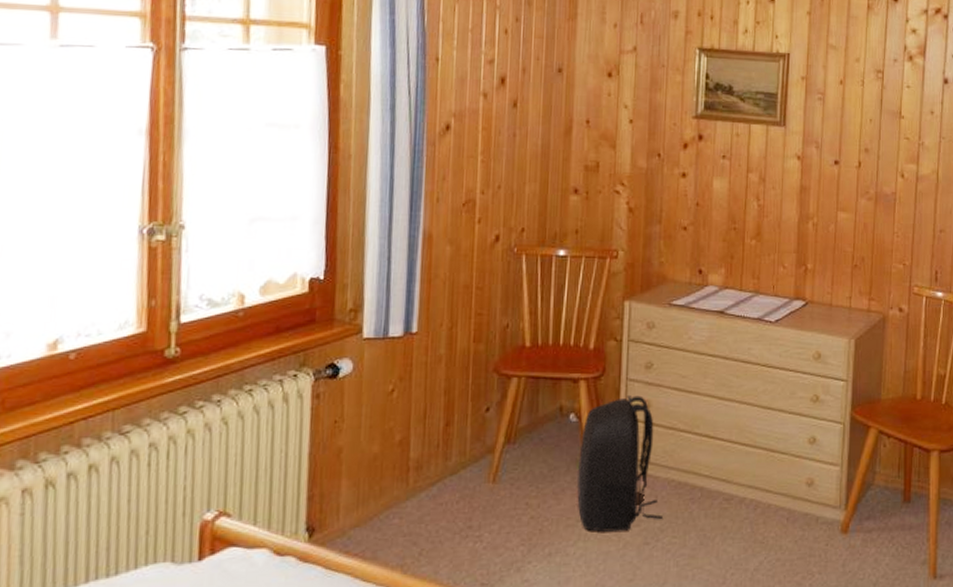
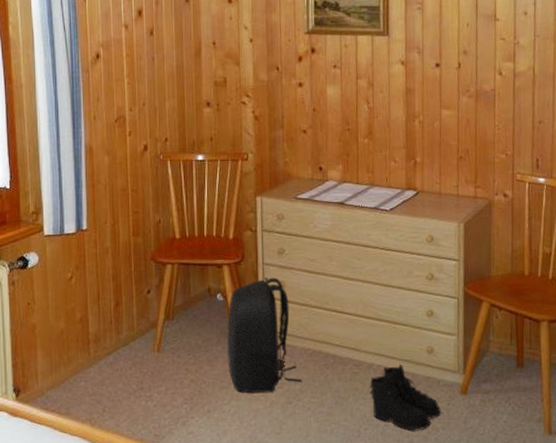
boots: none [739,499,819,575] -> present [369,364,442,430]

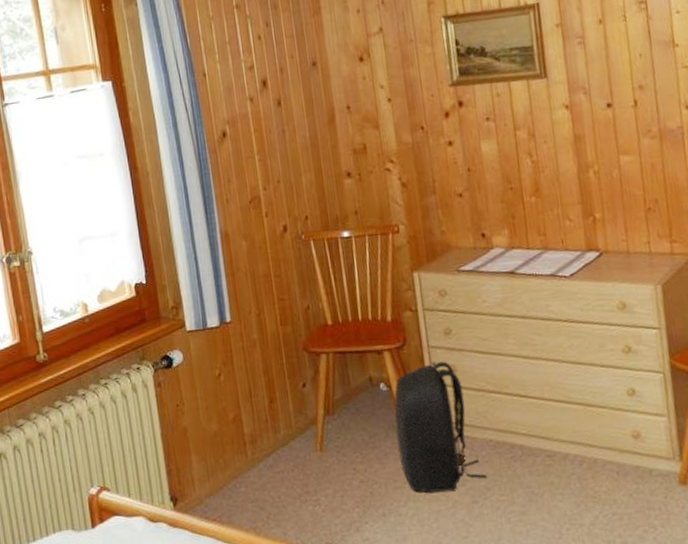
boots: present [369,364,442,430] -> none [567,453,659,529]

